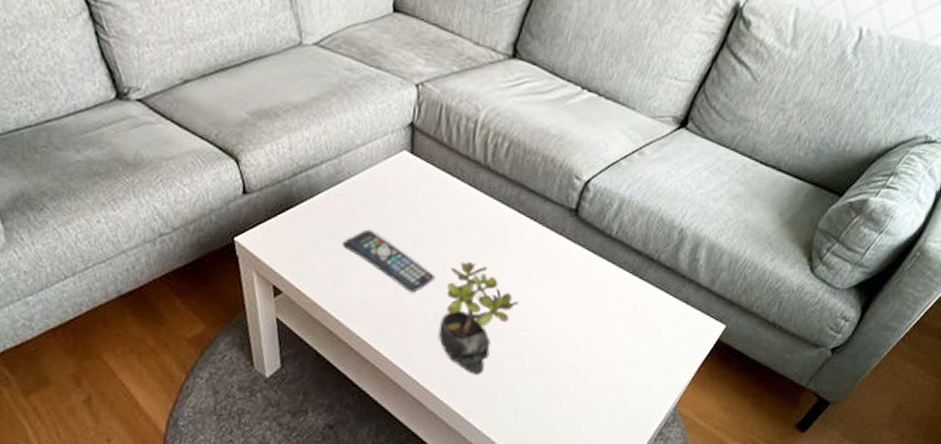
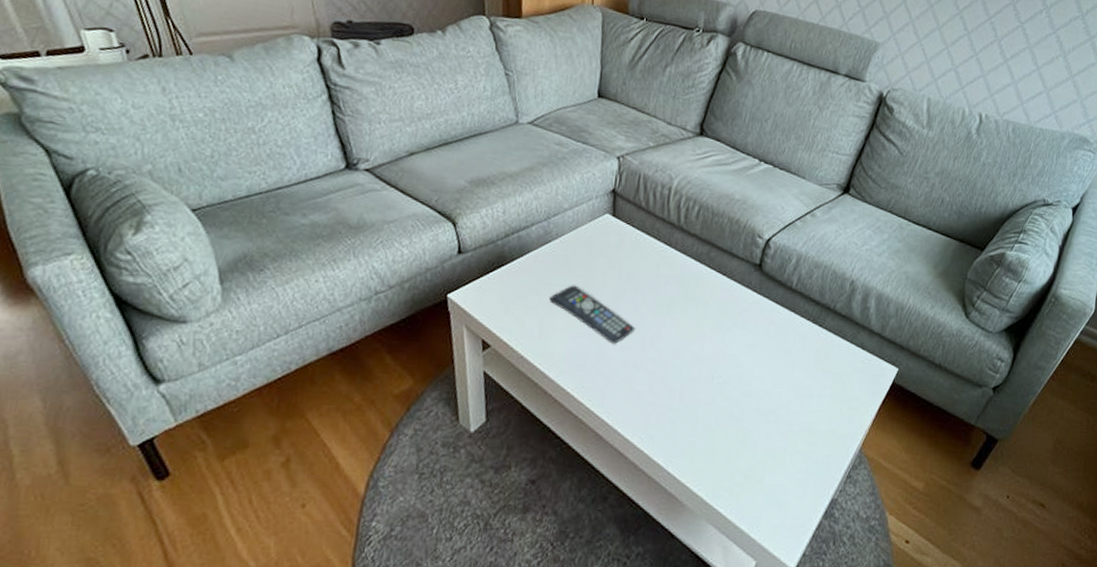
succulent plant: present [438,261,519,375] -> none [638,313,712,424]

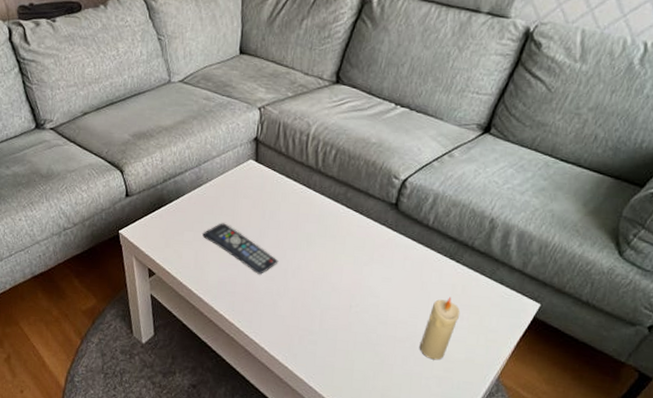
candle: none [783,364,824,434] -> present [419,297,461,360]

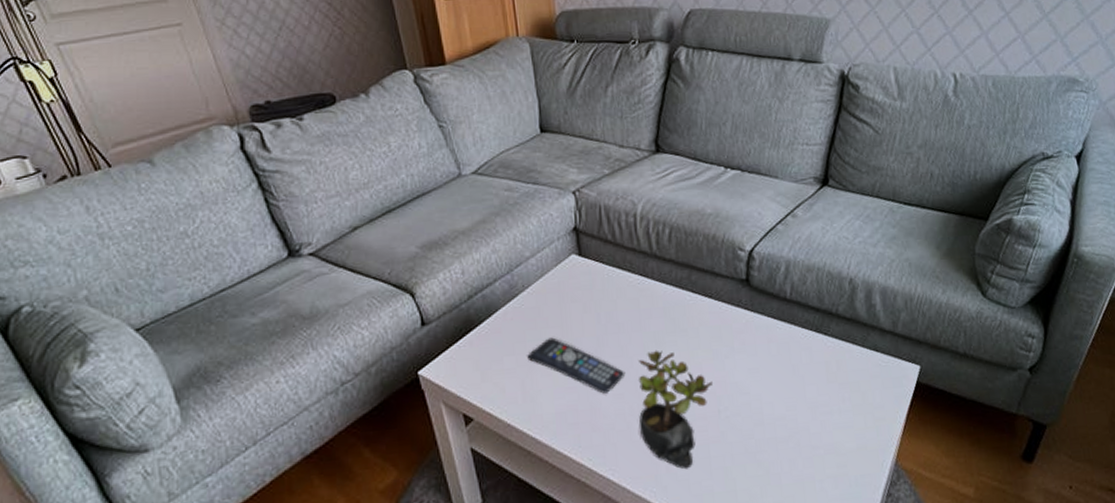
succulent plant: none [282,248,349,345] -> present [638,350,713,470]
candle: present [419,297,461,360] -> none [804,377,841,457]

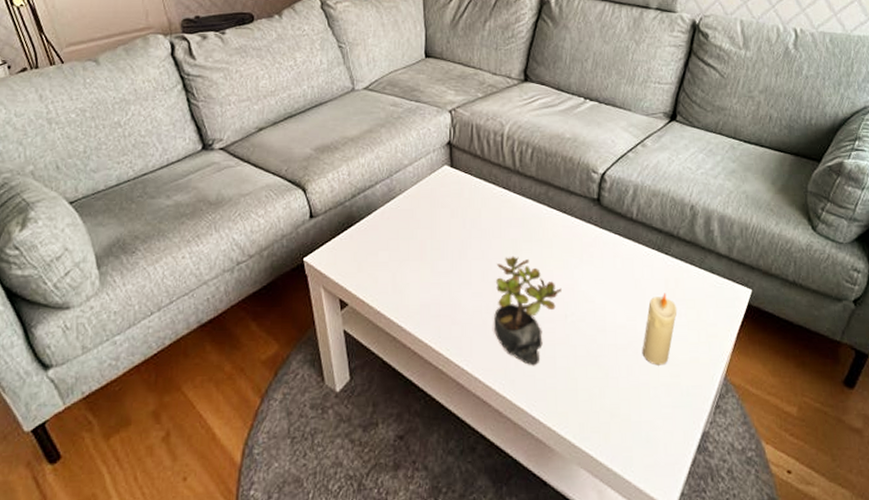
remote control: present [527,337,626,394] -> none [399,237,485,291]
candle: none [804,377,841,457] -> present [642,293,678,366]

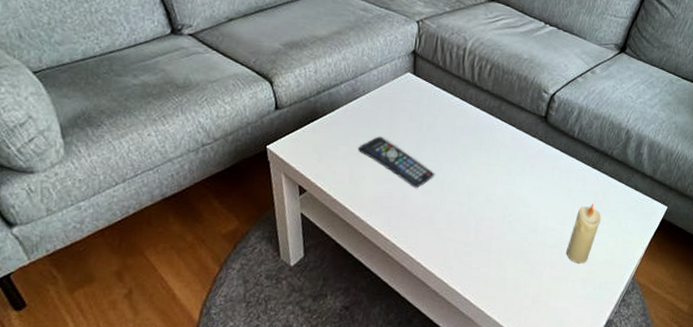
remote control: none [399,237,485,291] -> present [358,136,435,188]
succulent plant: present [493,256,562,366] -> none [438,160,503,257]

